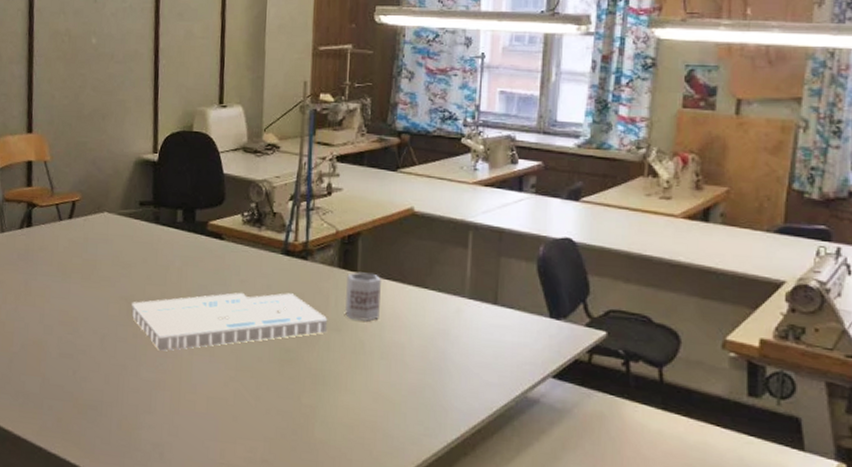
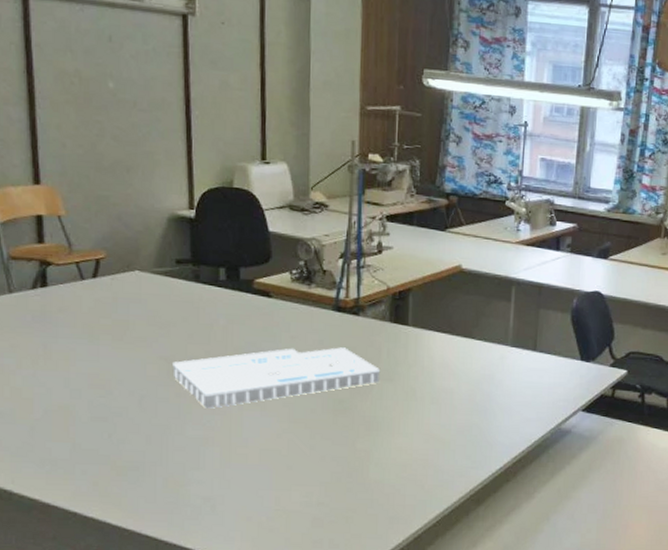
mug: present [344,272,381,321] -> none [396,325,431,371]

